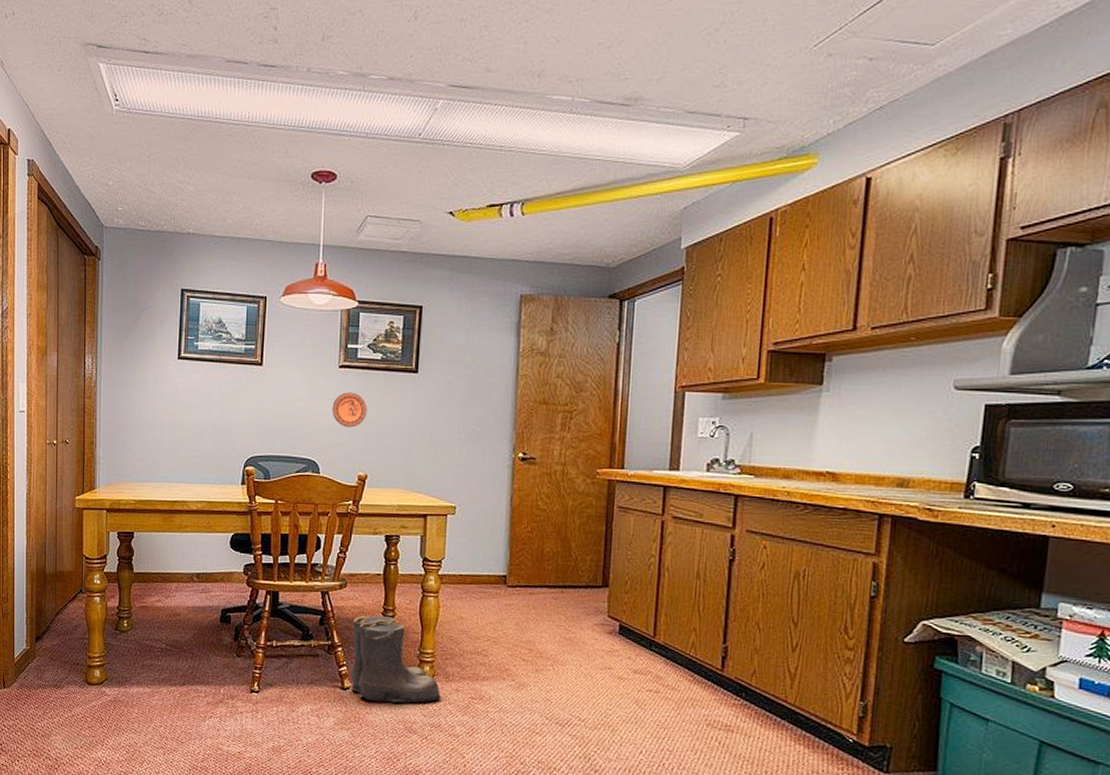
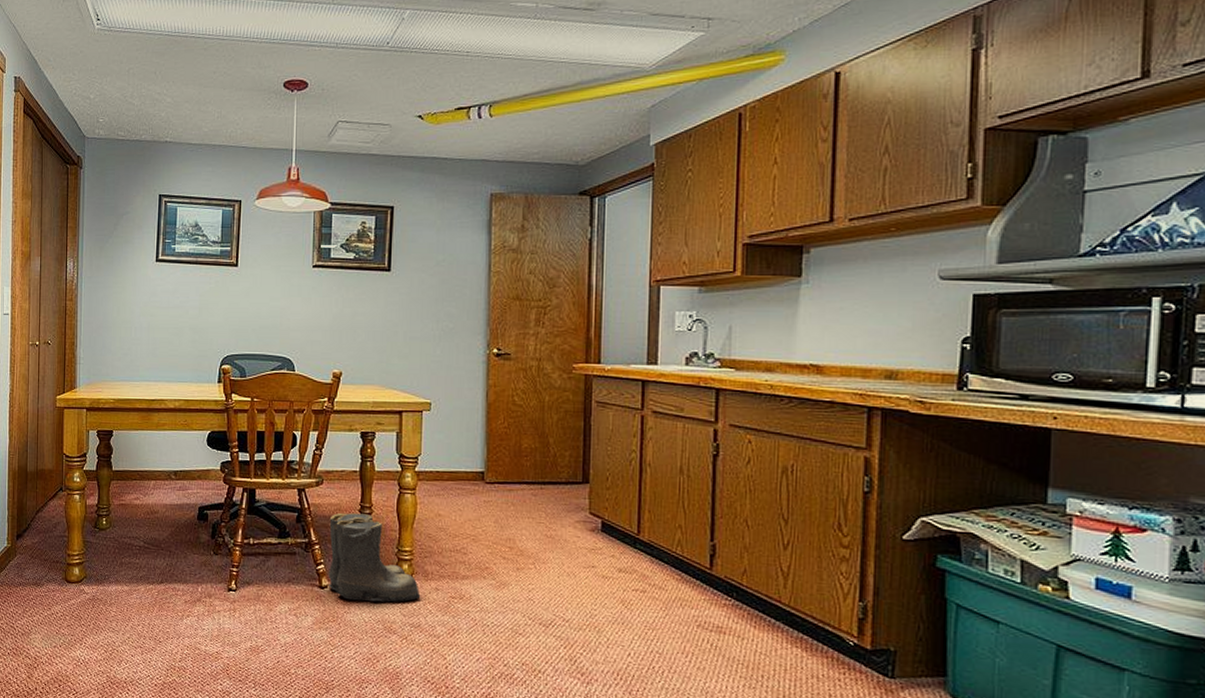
decorative plate: present [332,392,367,428] -> none [306,291,341,326]

